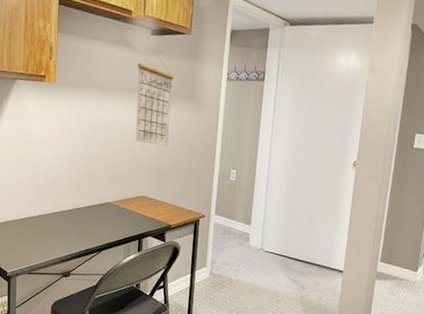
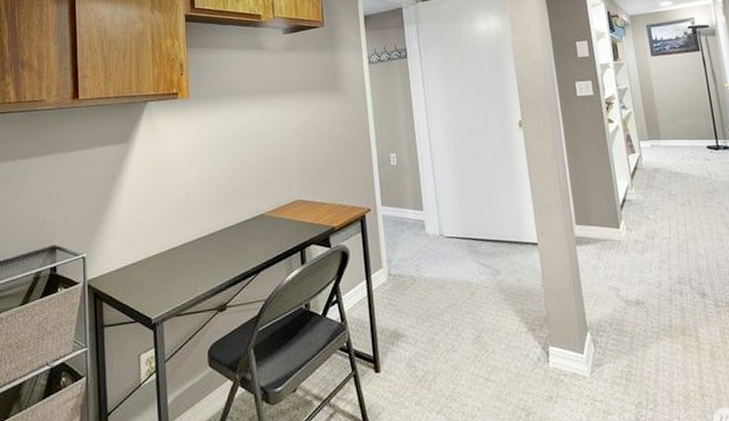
calendar: present [135,52,174,146] -> none [274,50,318,143]

